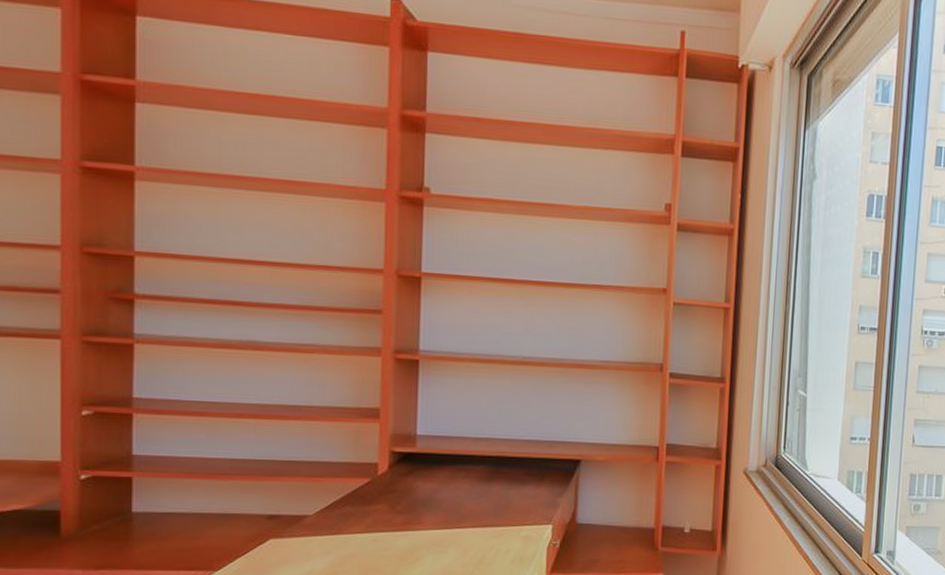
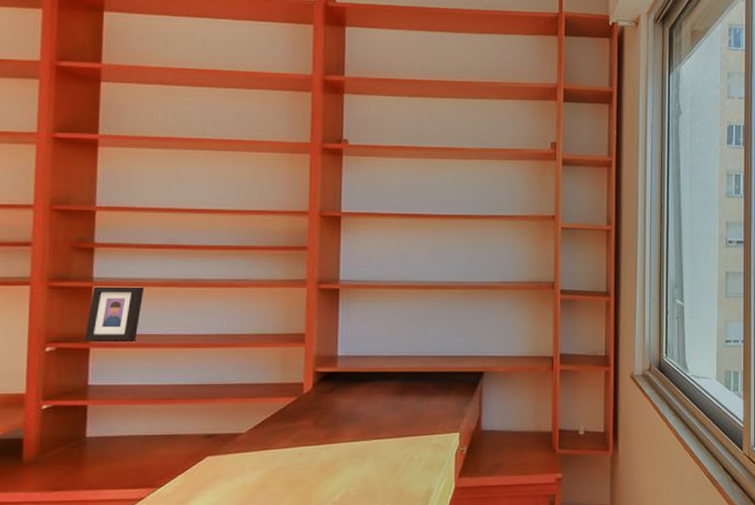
picture frame: none [126,342,194,409] -> present [84,285,145,342]

